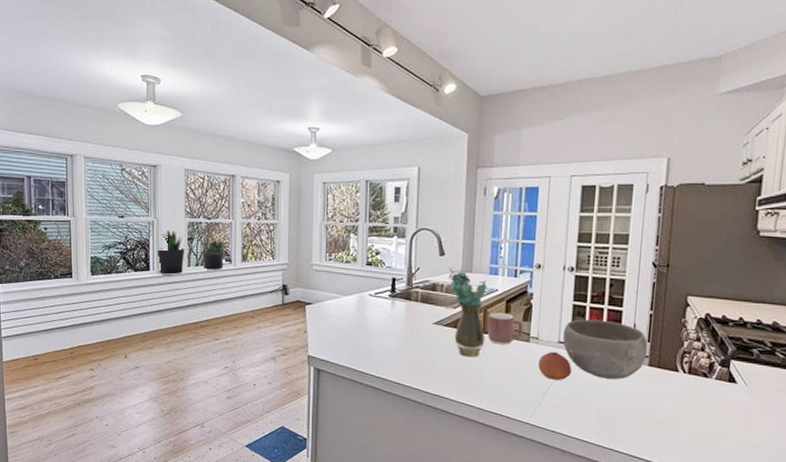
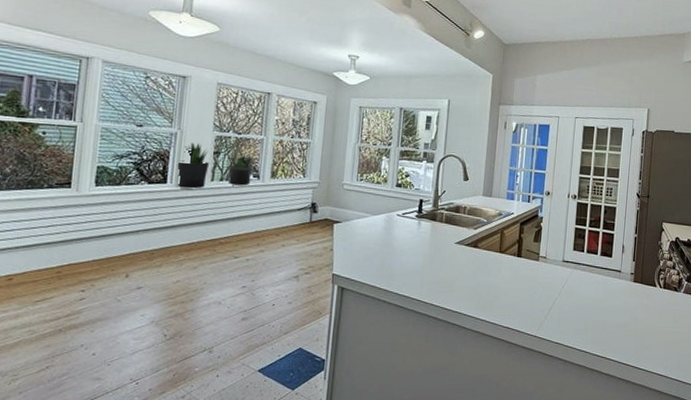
vase: present [449,267,487,357] -> none [471,191,504,275]
mug: present [487,312,523,345] -> none [503,234,534,263]
fruit: present [538,352,572,380] -> none [545,270,574,295]
bowl: present [562,319,648,379] -> none [566,241,633,294]

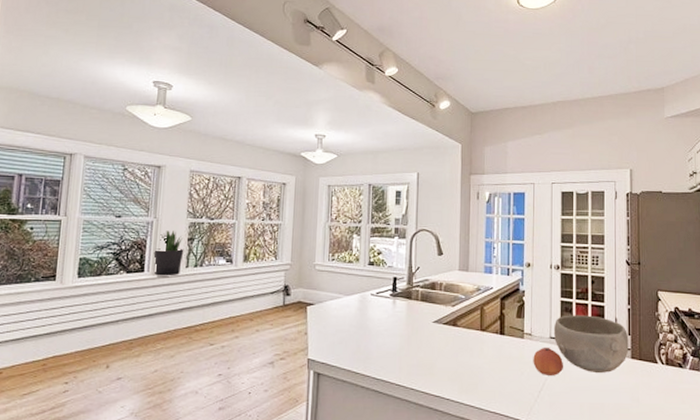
planter: present [228,152,253,186] -> none [202,237,226,271]
fruit: none [545,270,574,295] -> present [533,348,564,376]
bowl: none [566,241,633,294] -> present [553,315,629,373]

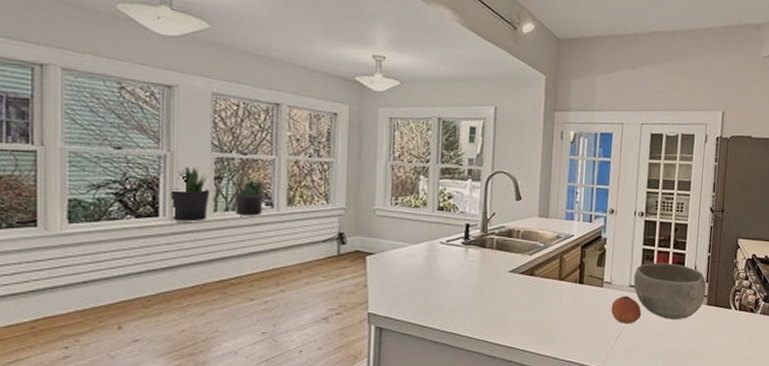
planter: none [202,237,226,271] -> present [234,176,265,216]

